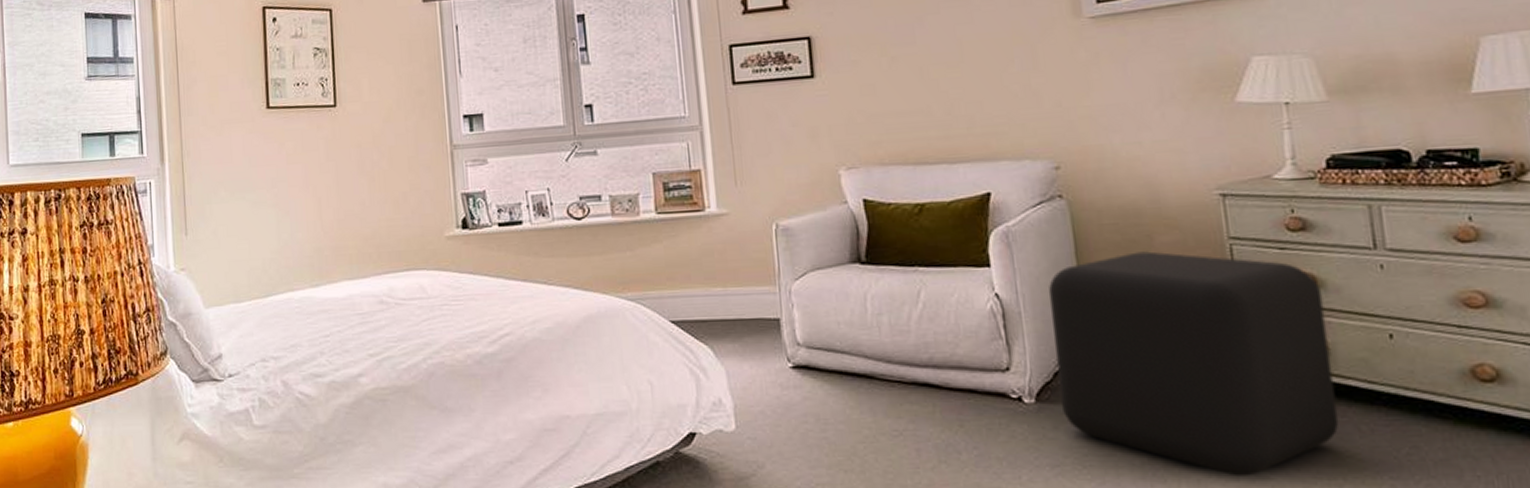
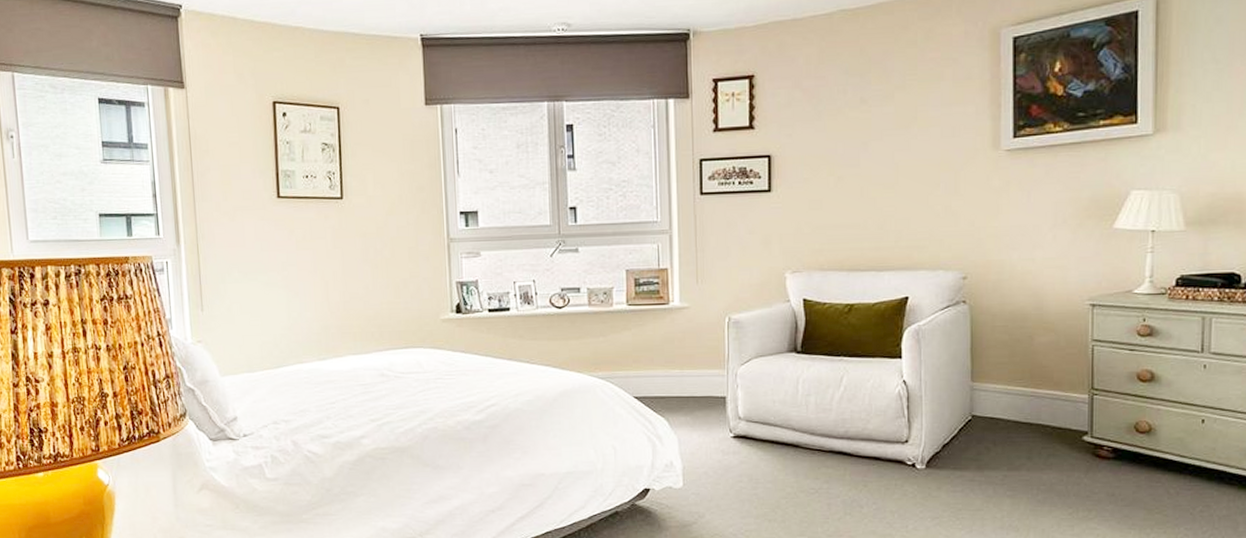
cube: present [1049,251,1339,477] -> none [945,349,1157,527]

